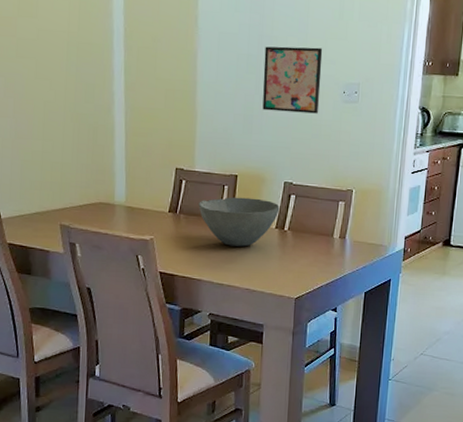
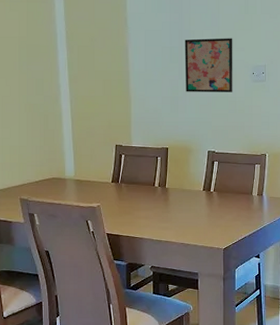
bowl: present [198,197,280,247] -> none [137,166,206,208]

